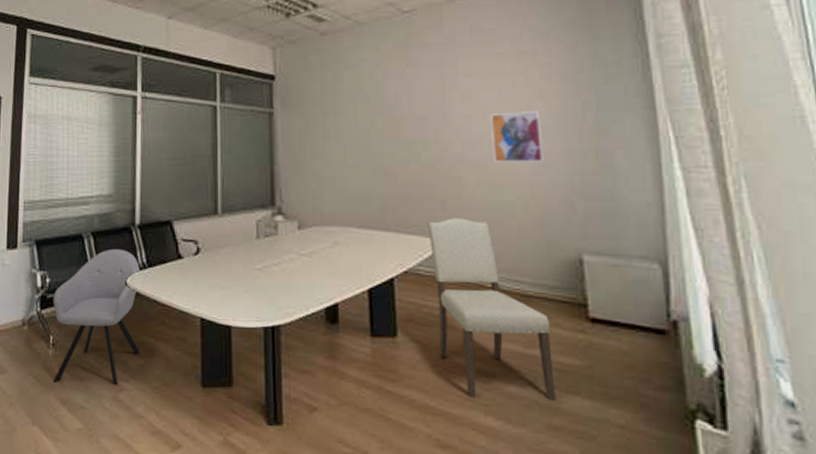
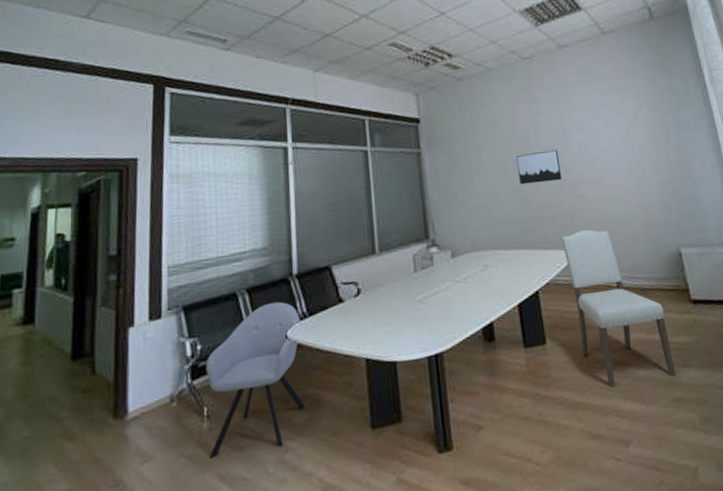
wall art: none [381,121,436,158] -> present [515,149,563,185]
wall art: present [491,111,544,162] -> none [601,134,644,179]

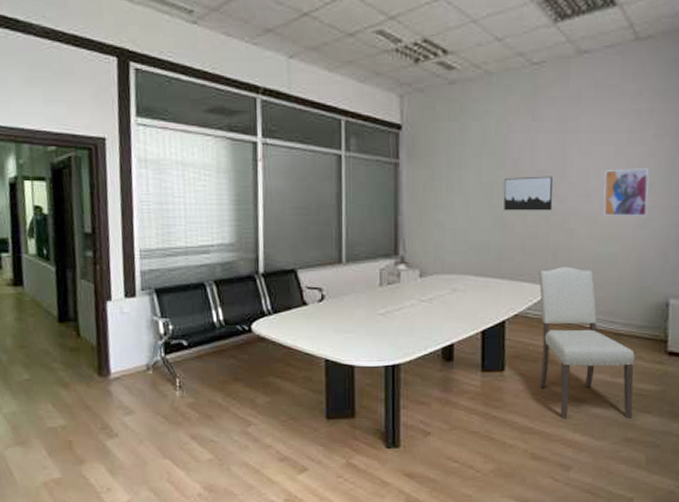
chair: present [205,301,305,460] -> none [177,296,266,422]
wall art: none [601,134,644,179] -> present [603,168,650,216]

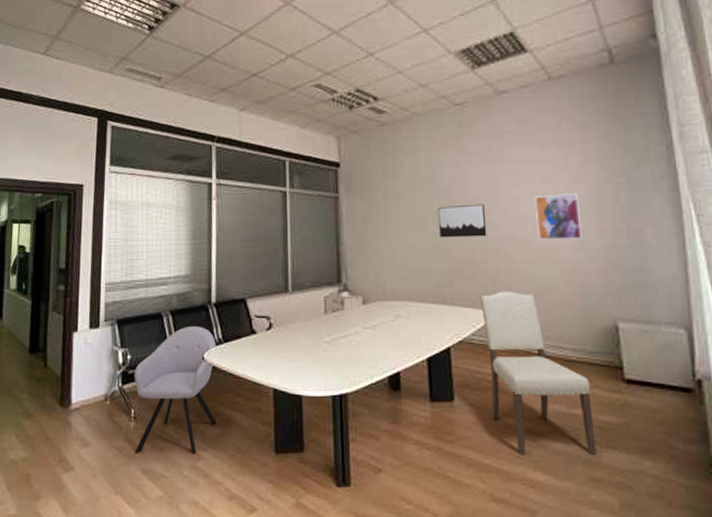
chair: none [177,296,266,422] -> present [134,326,217,455]

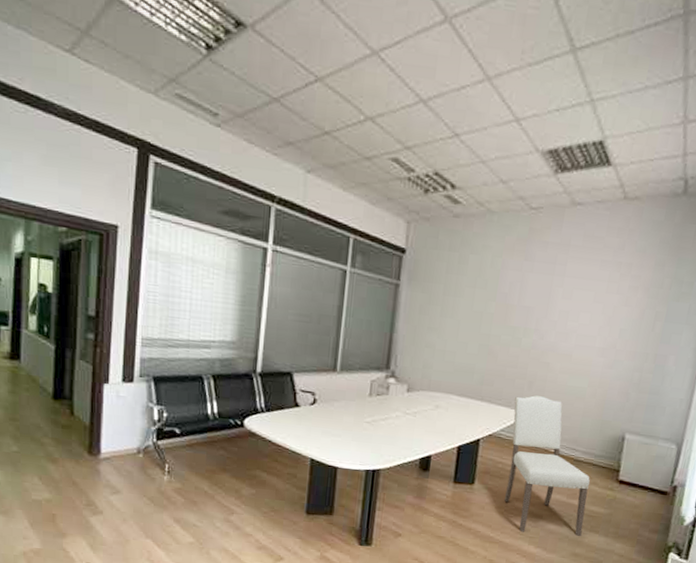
chair: present [134,326,217,455] -> none [167,392,258,510]
wall art: present [437,203,487,238] -> none [490,309,537,344]
wall art: present [535,193,583,240] -> none [578,313,623,358]

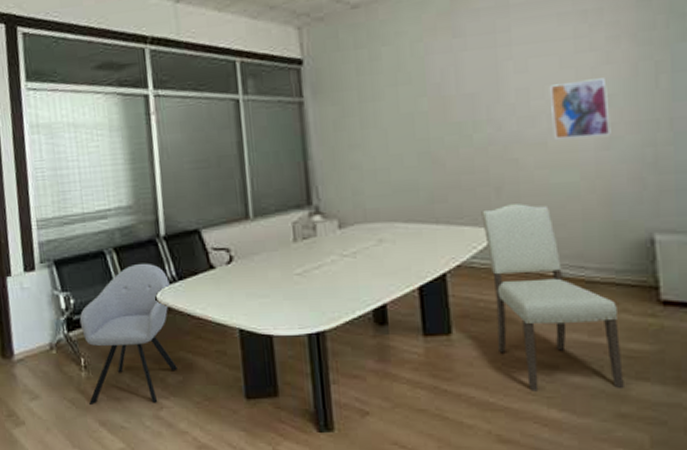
chair: none [167,392,258,510] -> present [79,263,177,406]
wall art: none [578,313,623,358] -> present [550,78,611,139]

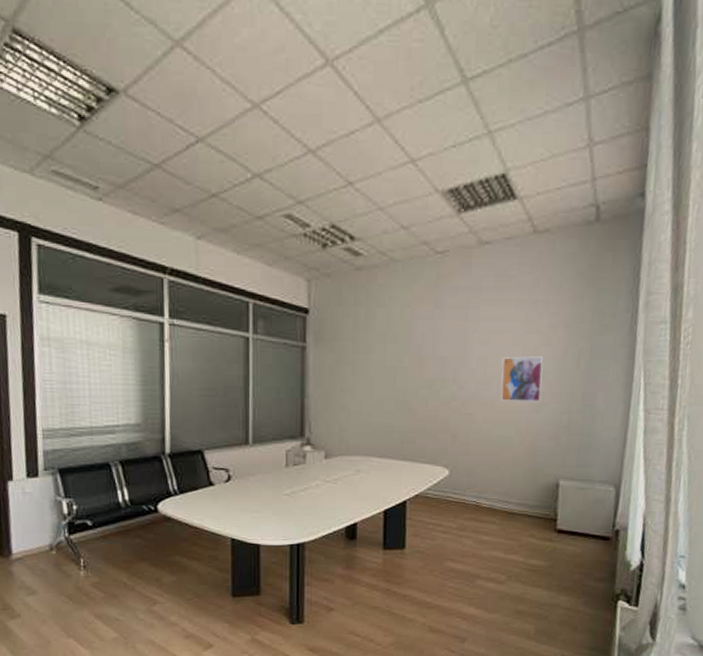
chair: present [79,263,177,406] -> none [81,476,172,601]
chair: present [481,203,624,392] -> none [439,449,527,594]

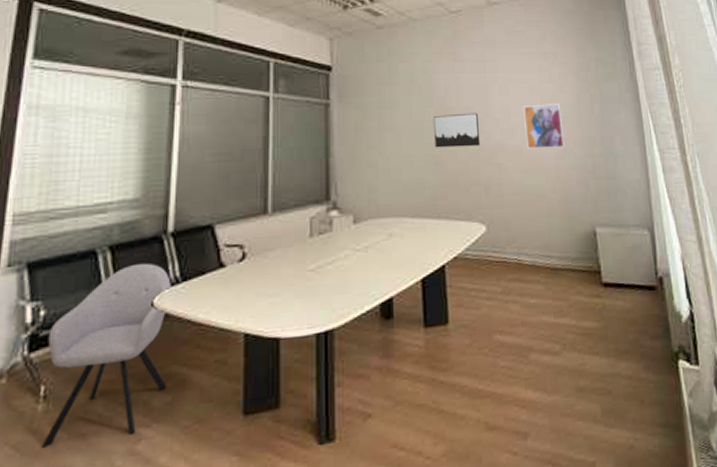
chair: none [81,476,172,601] -> present [41,262,171,450]
wall art: none [406,362,454,396] -> present [433,112,481,148]

